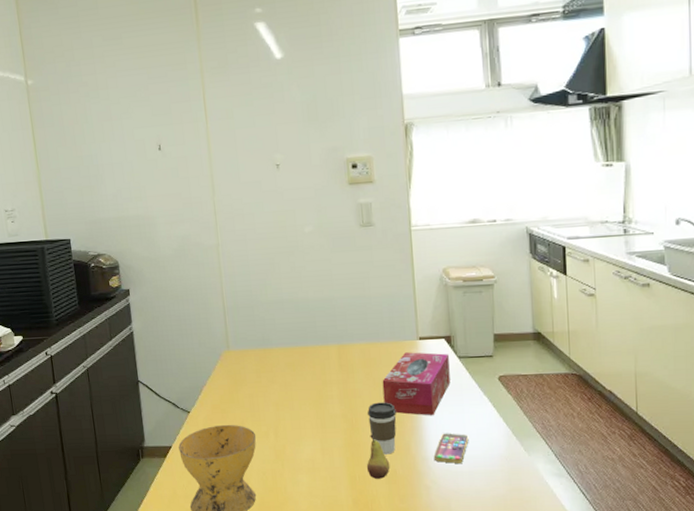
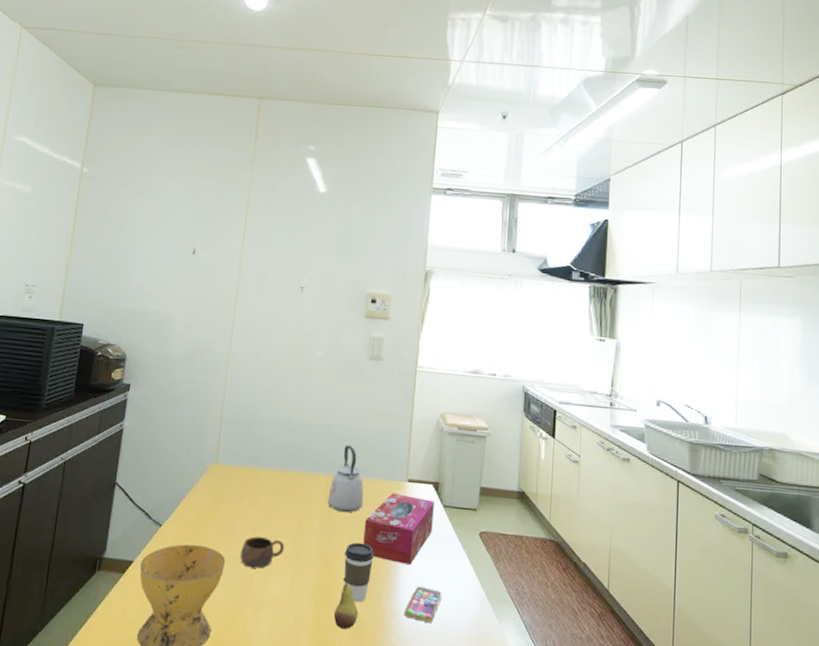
cup: none [268,410,309,438] -> present [240,536,285,569]
kettle: none [342,313,378,377] -> present [327,444,364,513]

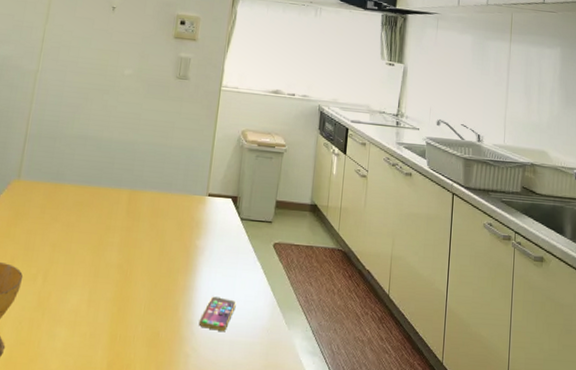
cup: present [240,536,285,569] -> none [38,251,84,283]
kettle: present [327,444,364,513] -> none [129,160,165,227]
fruit: present [333,577,359,629] -> none [130,290,155,341]
coffee cup: present [344,542,374,602] -> none [142,255,172,314]
tissue box: present [363,493,434,566] -> none [162,207,232,277]

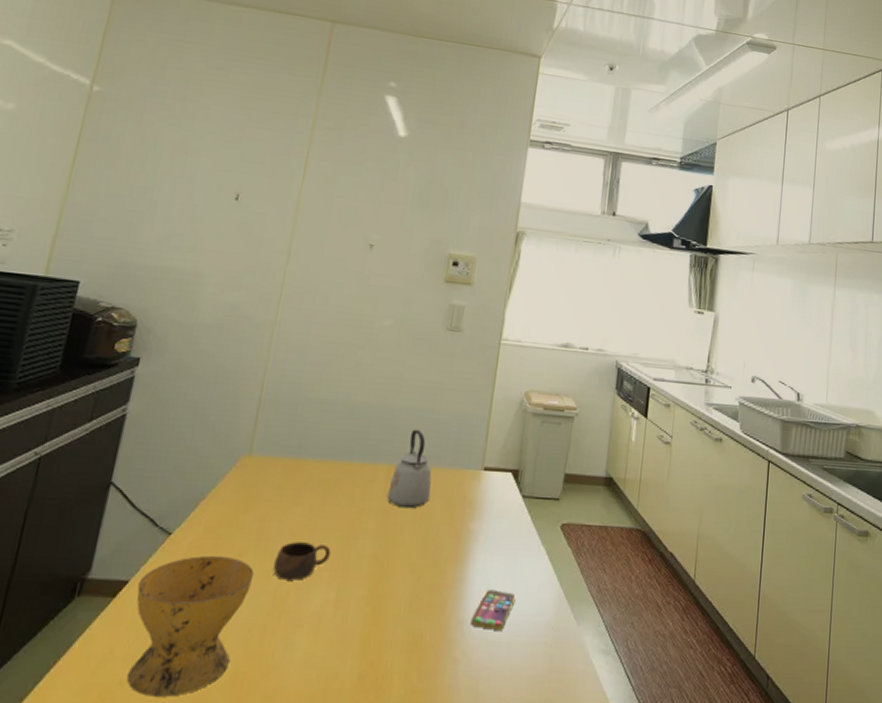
cup: none [38,251,84,283] -> present [273,542,331,580]
kettle: none [129,160,165,227] -> present [387,429,432,509]

